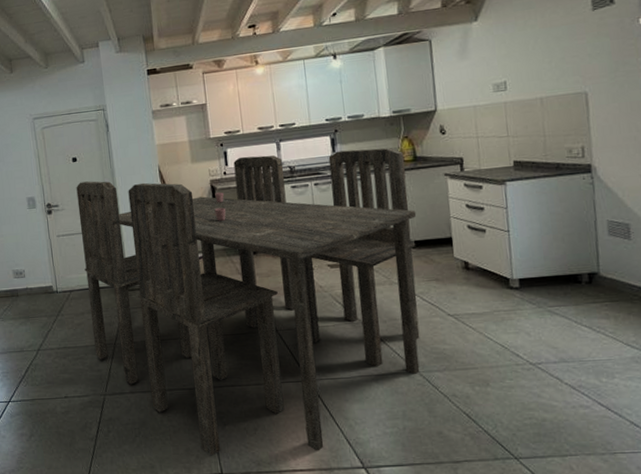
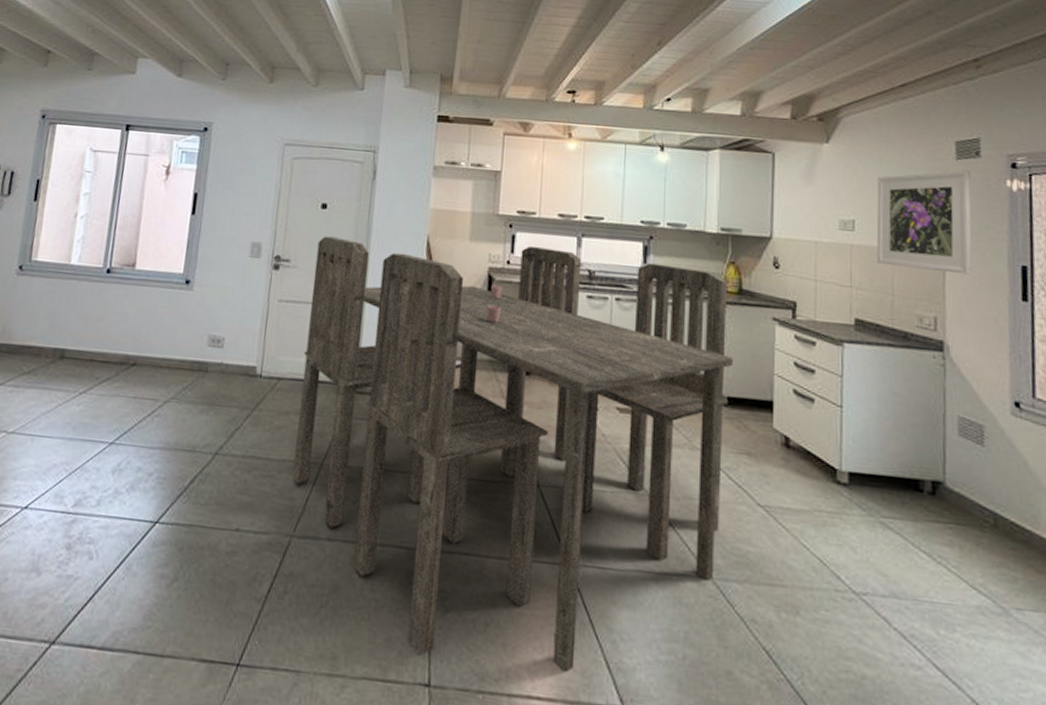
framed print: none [523,18,613,113] -> present [876,170,973,275]

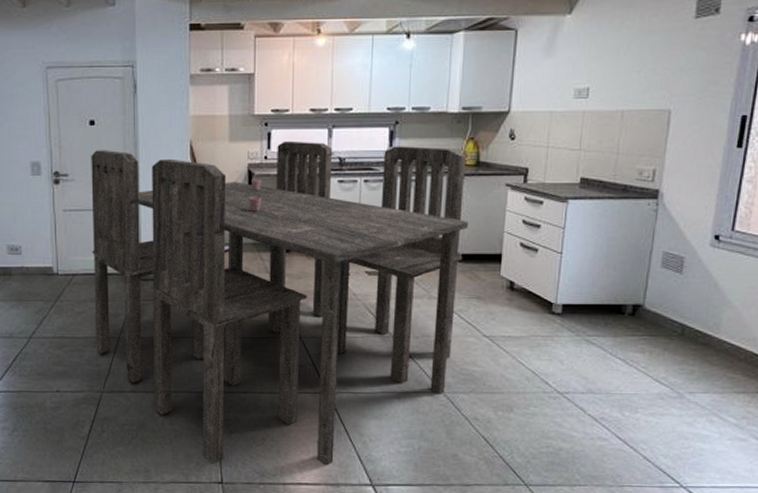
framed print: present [876,170,973,275] -> none [606,28,708,129]

